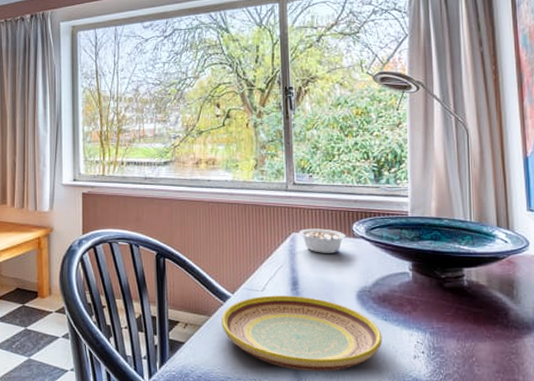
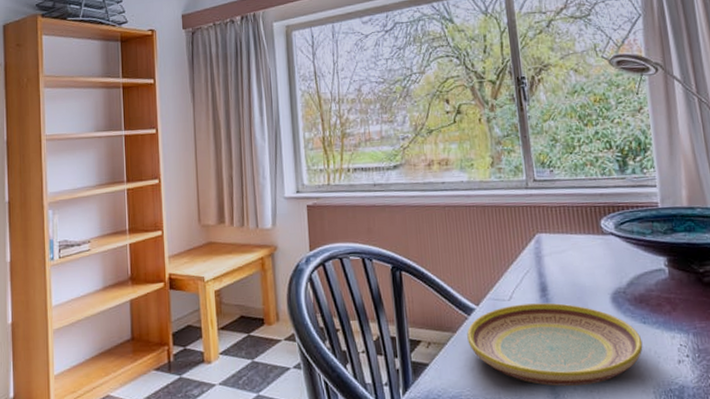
legume: present [298,228,346,253] -> none [543,227,595,254]

